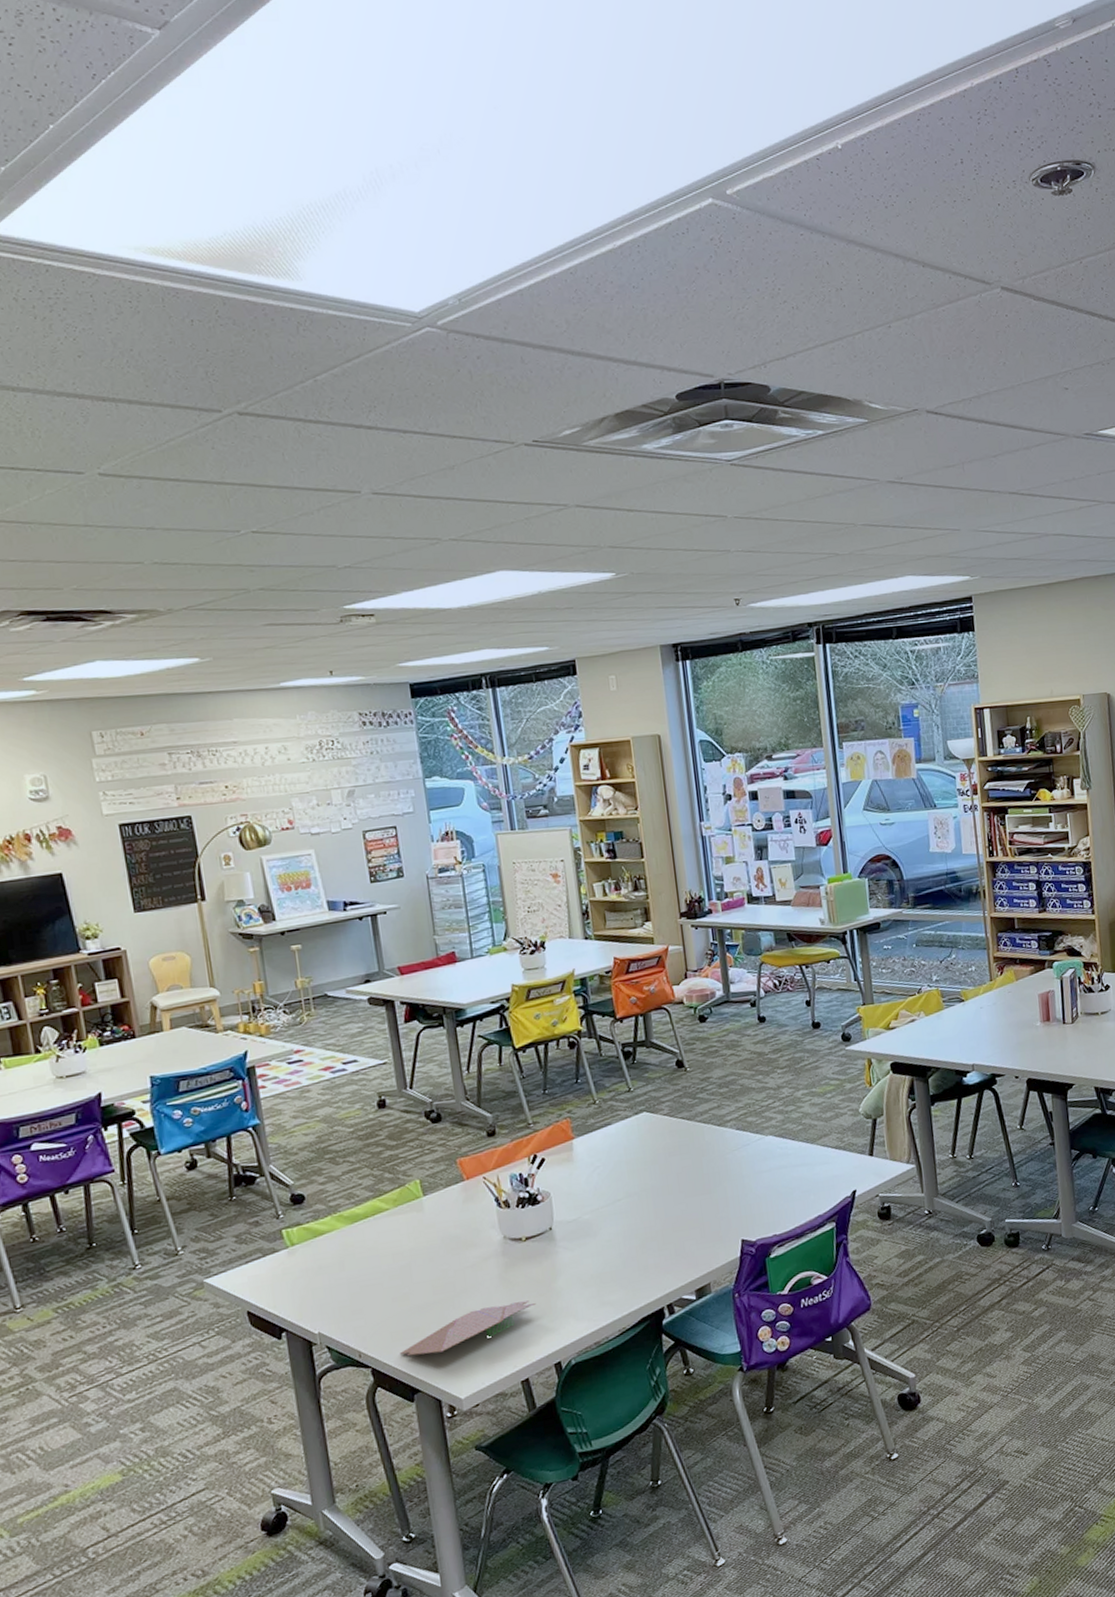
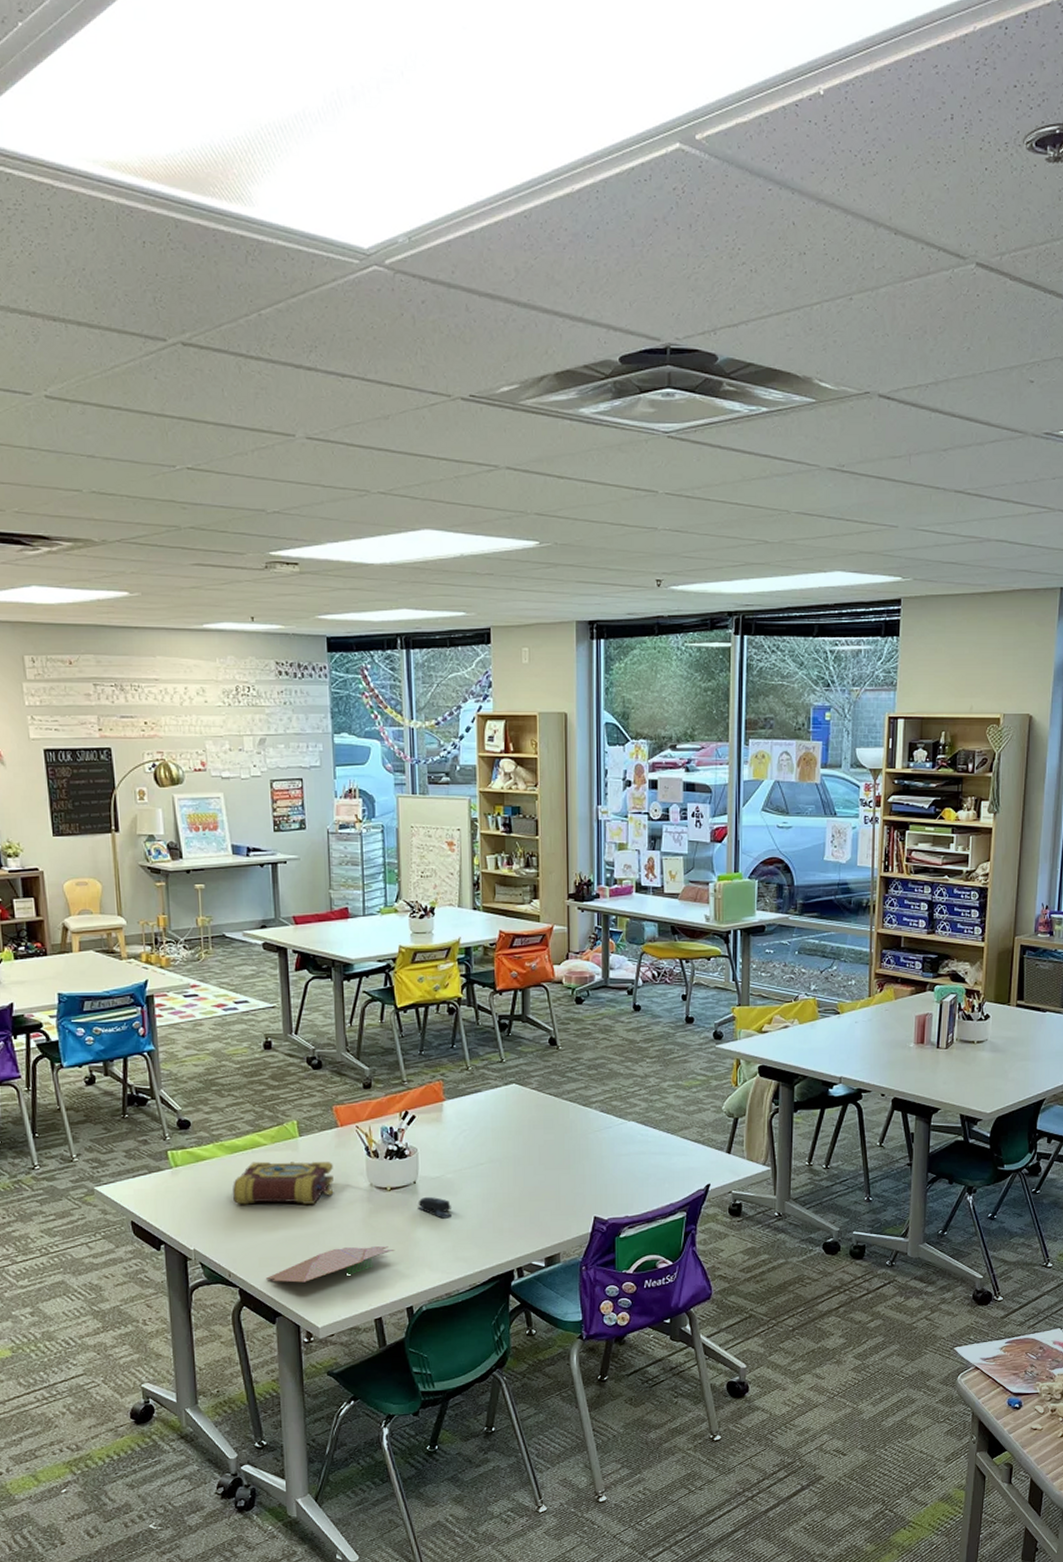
book: none [356,1218,466,1278] -> present [233,1161,334,1205]
stapler: none [556,1241,593,1264] -> present [418,1196,451,1219]

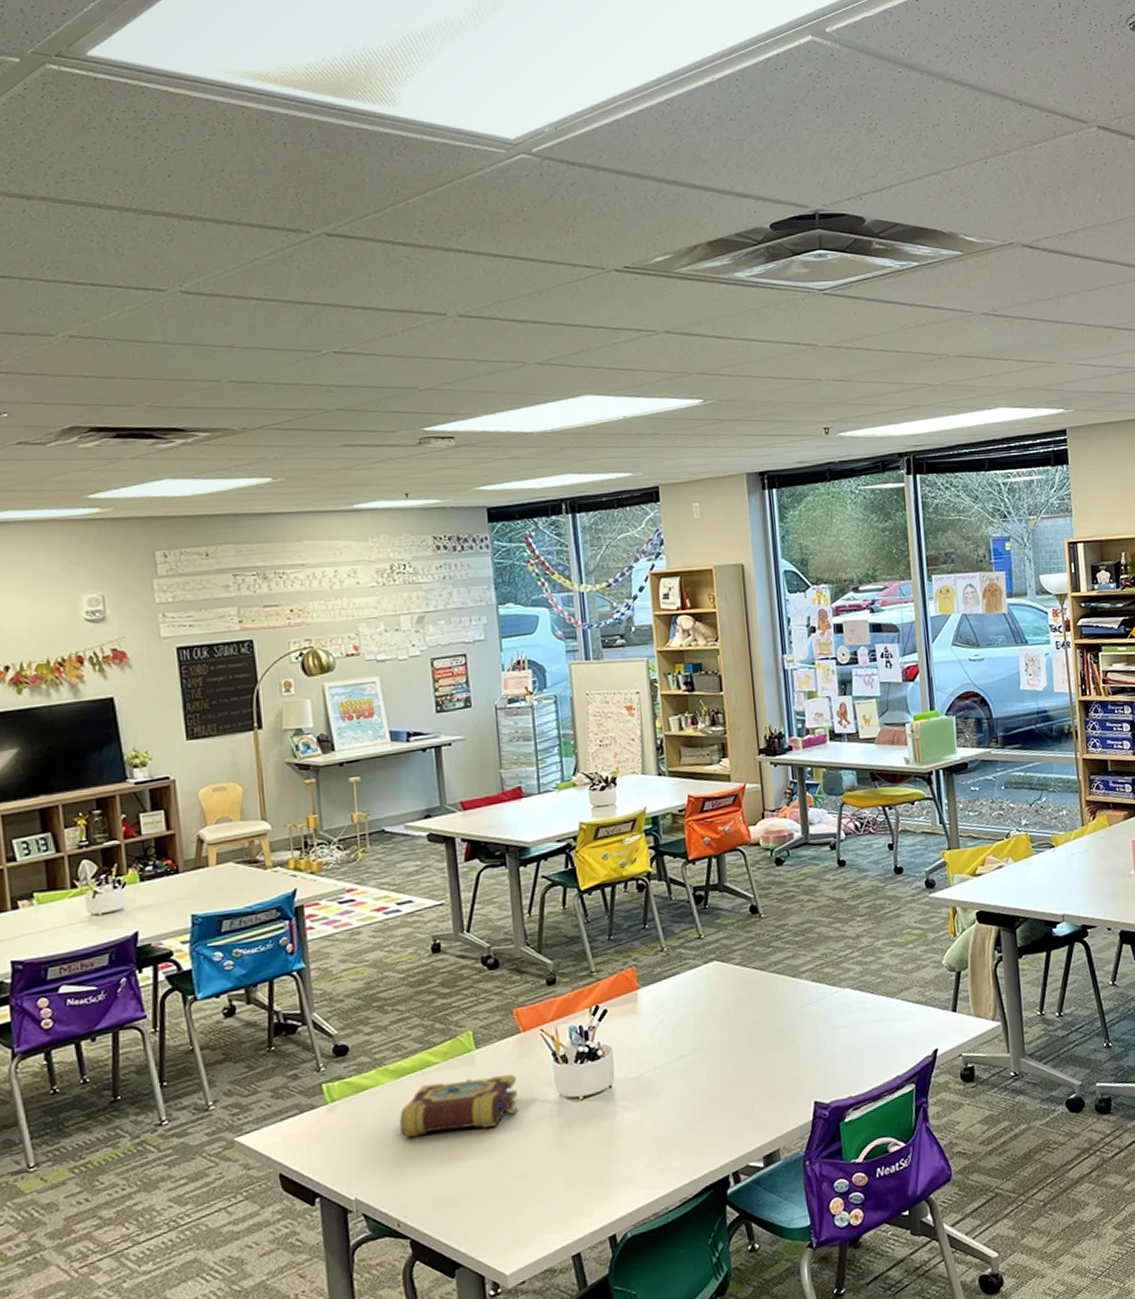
papers: present [266,1246,395,1283] -> none [442,1166,592,1226]
stapler: present [418,1196,451,1219] -> none [615,1101,654,1126]

